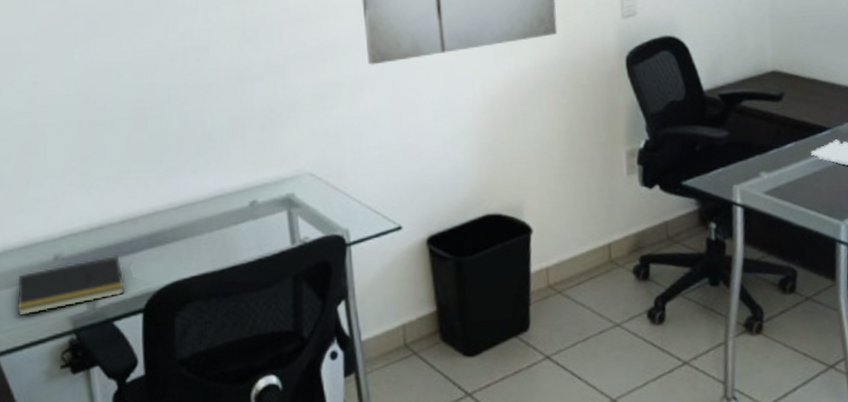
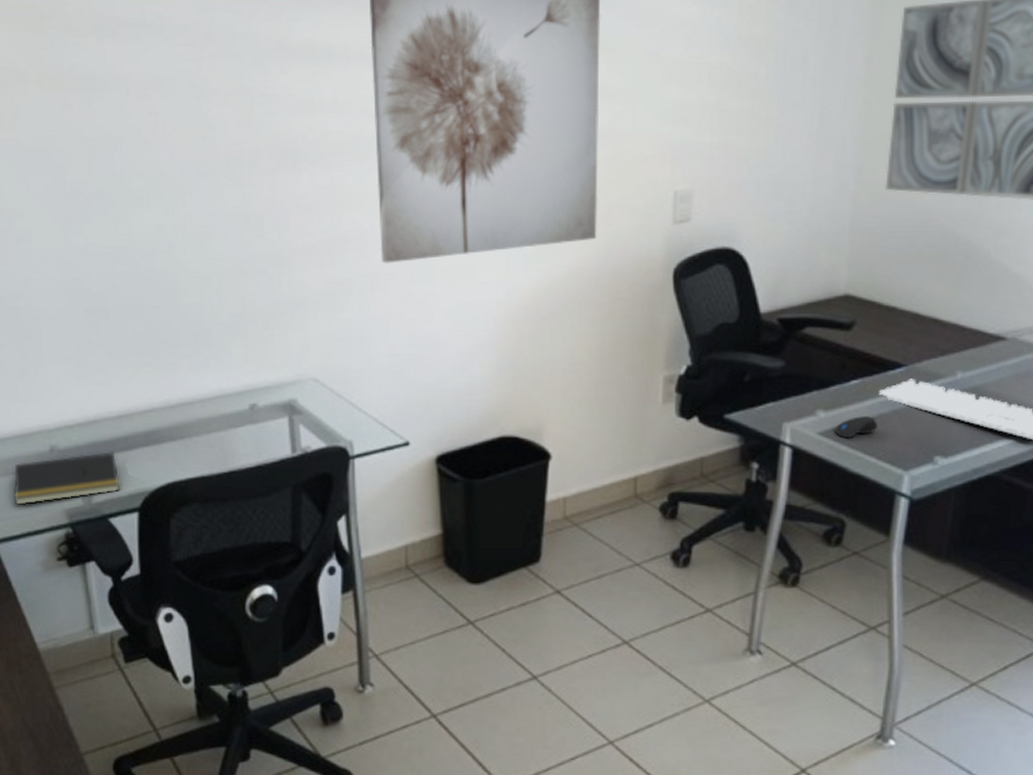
computer mouse: none [778,174,813,196] -> present [835,416,878,439]

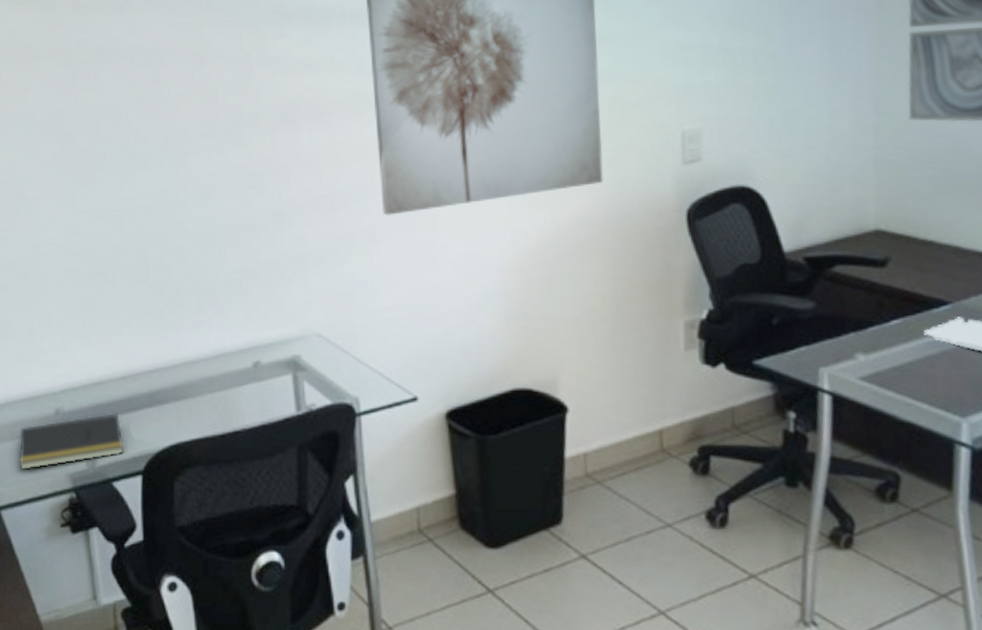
computer mouse: present [835,416,878,439] -> none [878,358,926,384]

